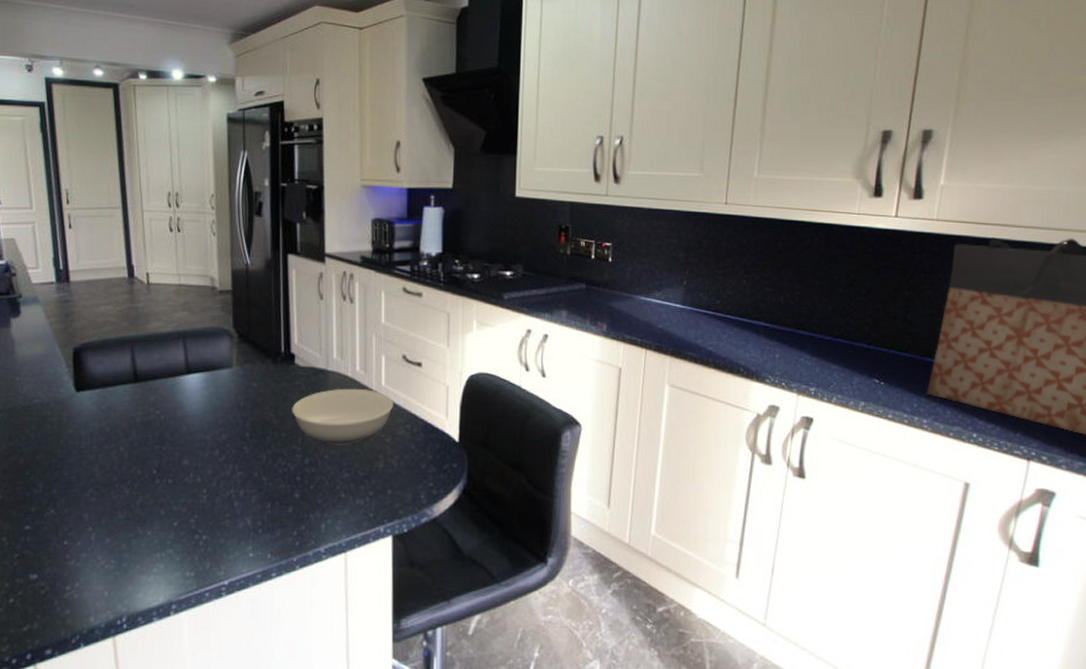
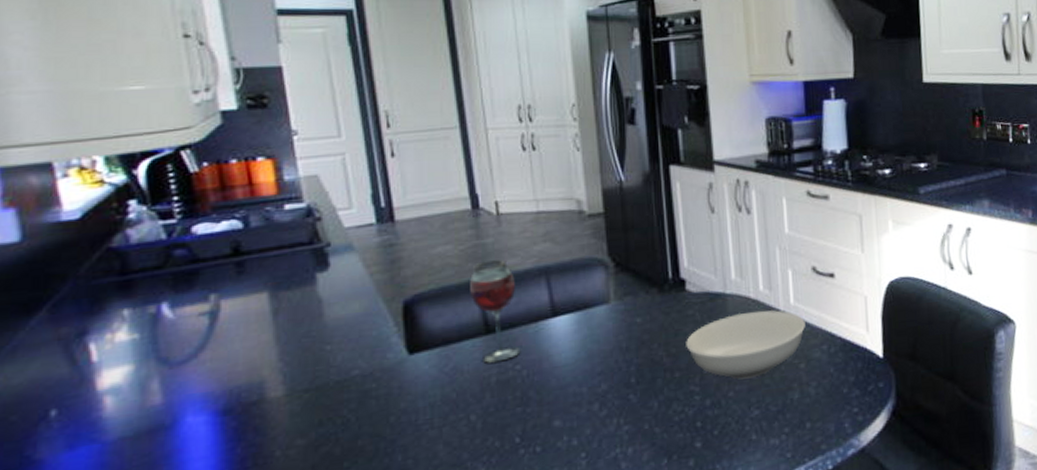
wineglass: none [123,322,161,406] -> present [468,260,521,363]

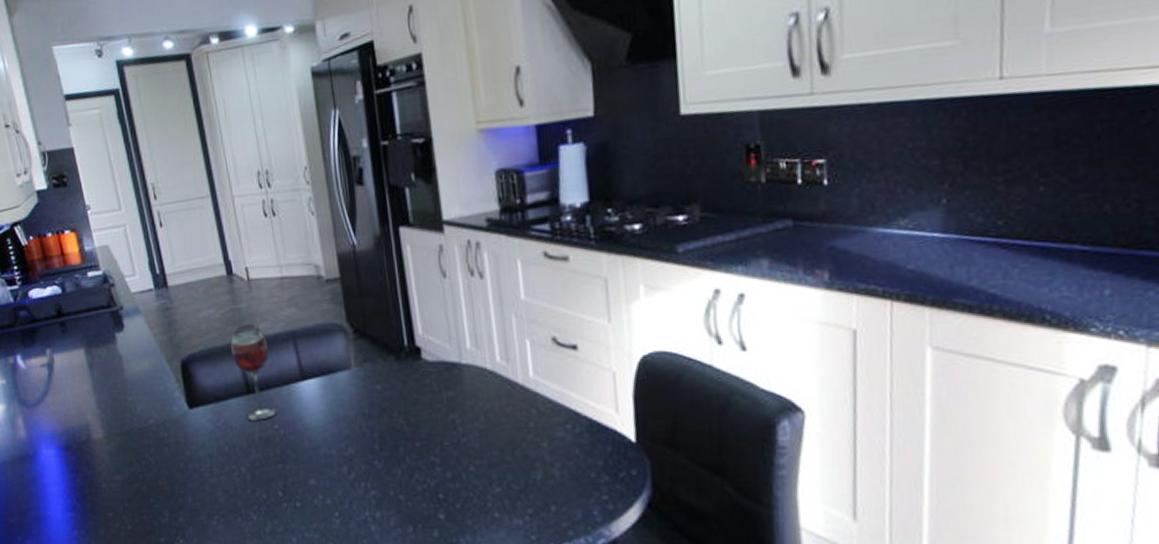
bowl: present [686,310,805,380] -> none [424,383,547,454]

